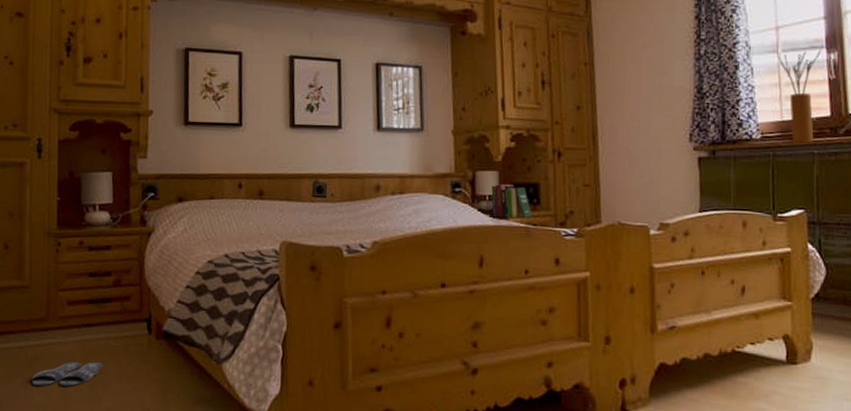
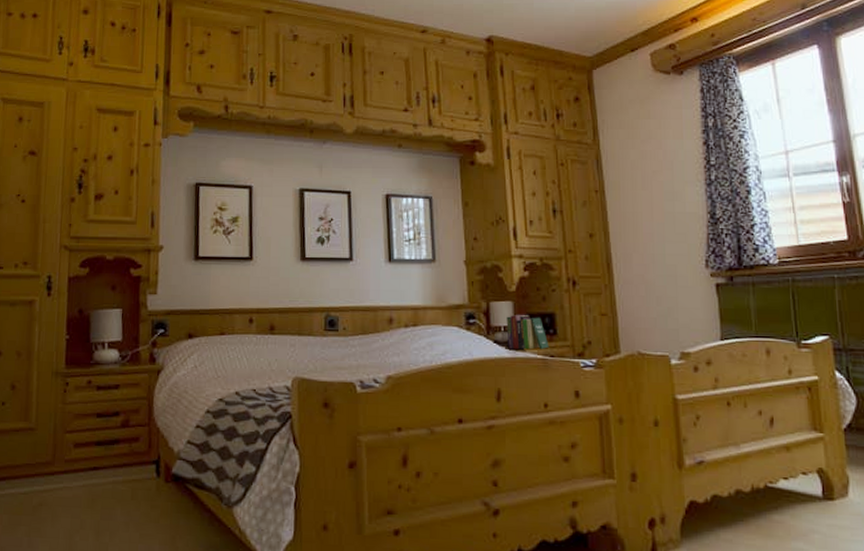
slippers: present [32,362,104,388] -> none [36,508,111,536]
vase: present [778,49,821,143] -> none [790,173,833,267]

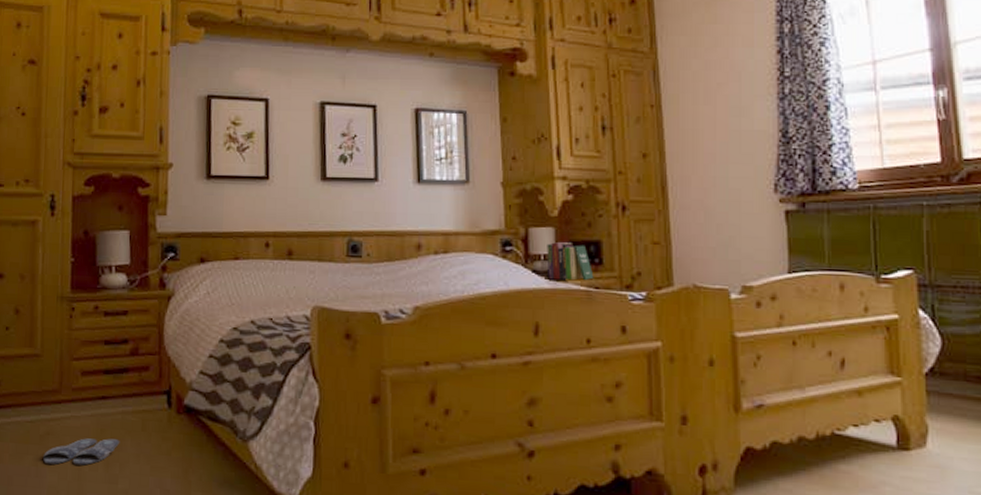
slippers: none [36,508,111,536] -> present [43,438,120,466]

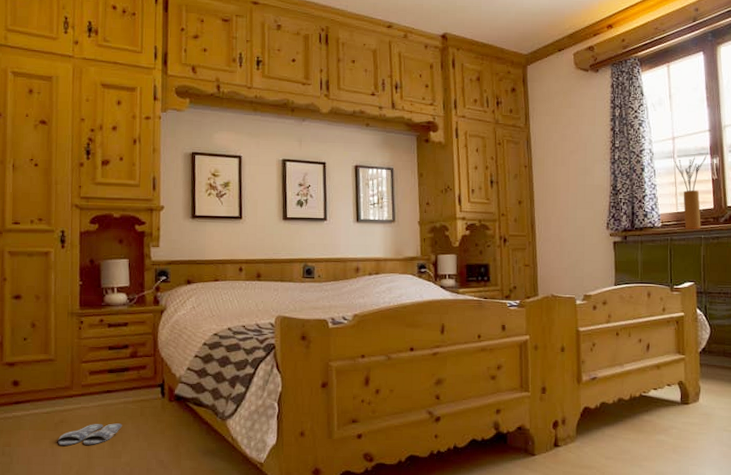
books: present [547,241,594,281] -> none [450,265,484,293]
vase: none [876,86,927,193] -> present [674,155,707,230]

